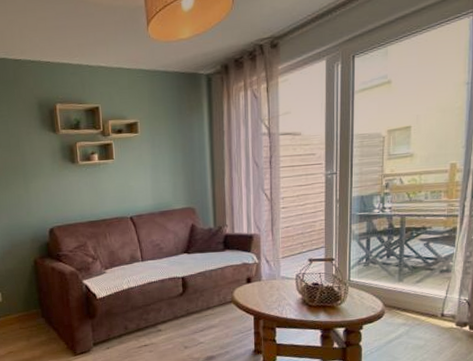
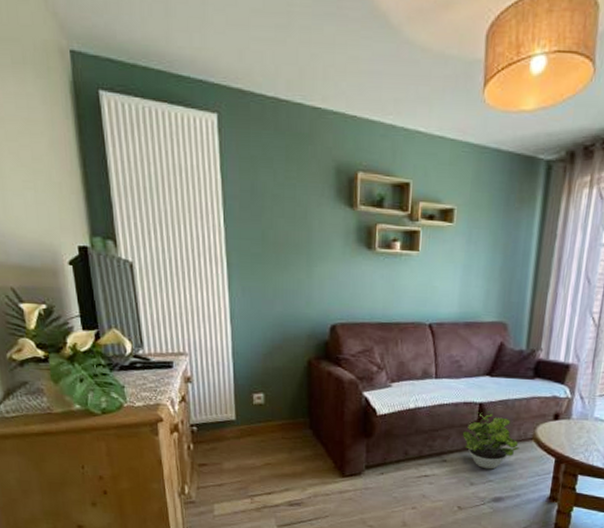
potted plant: none [171,283,222,333] -> present [462,411,520,470]

